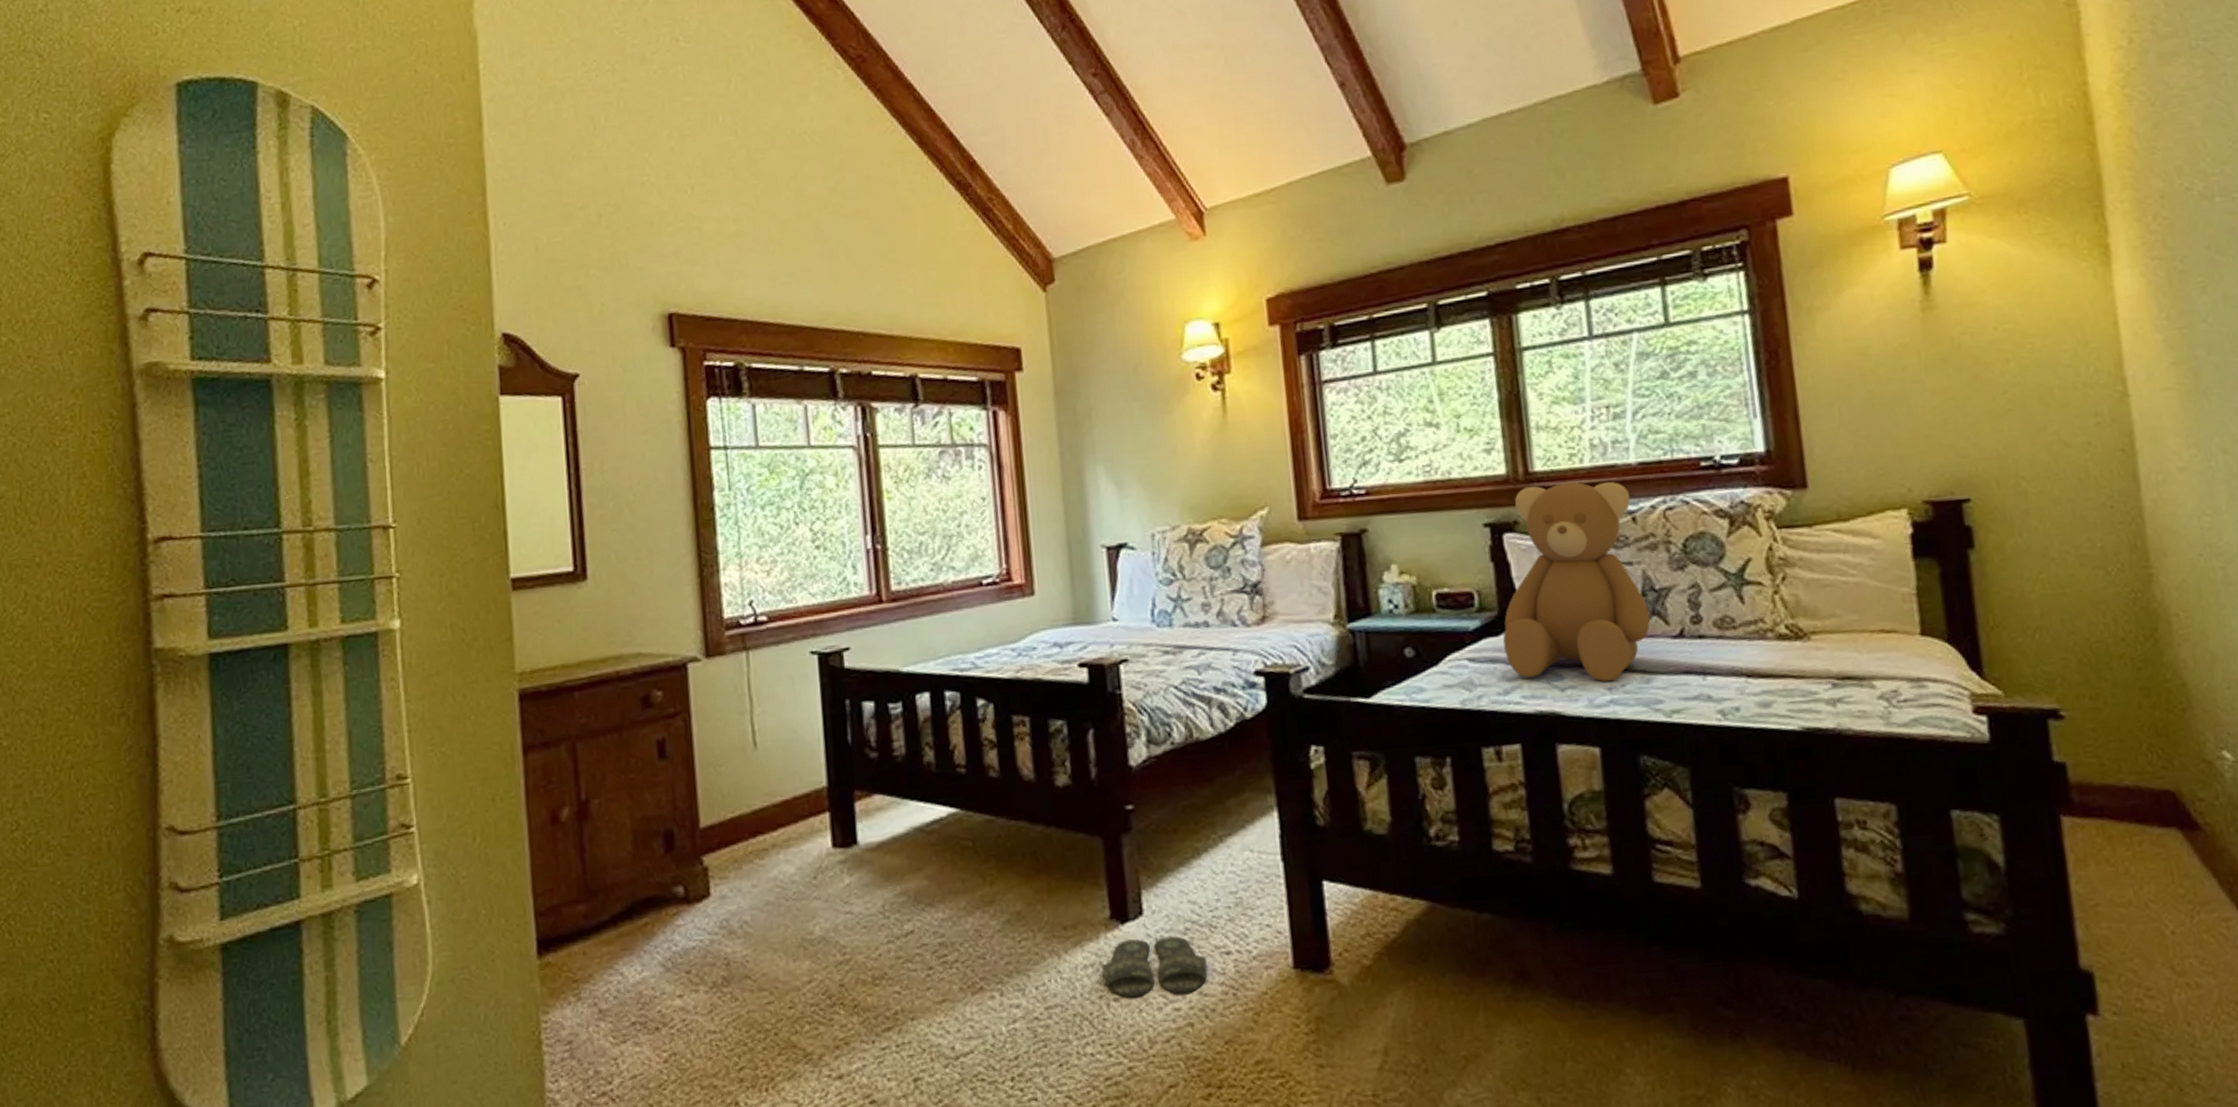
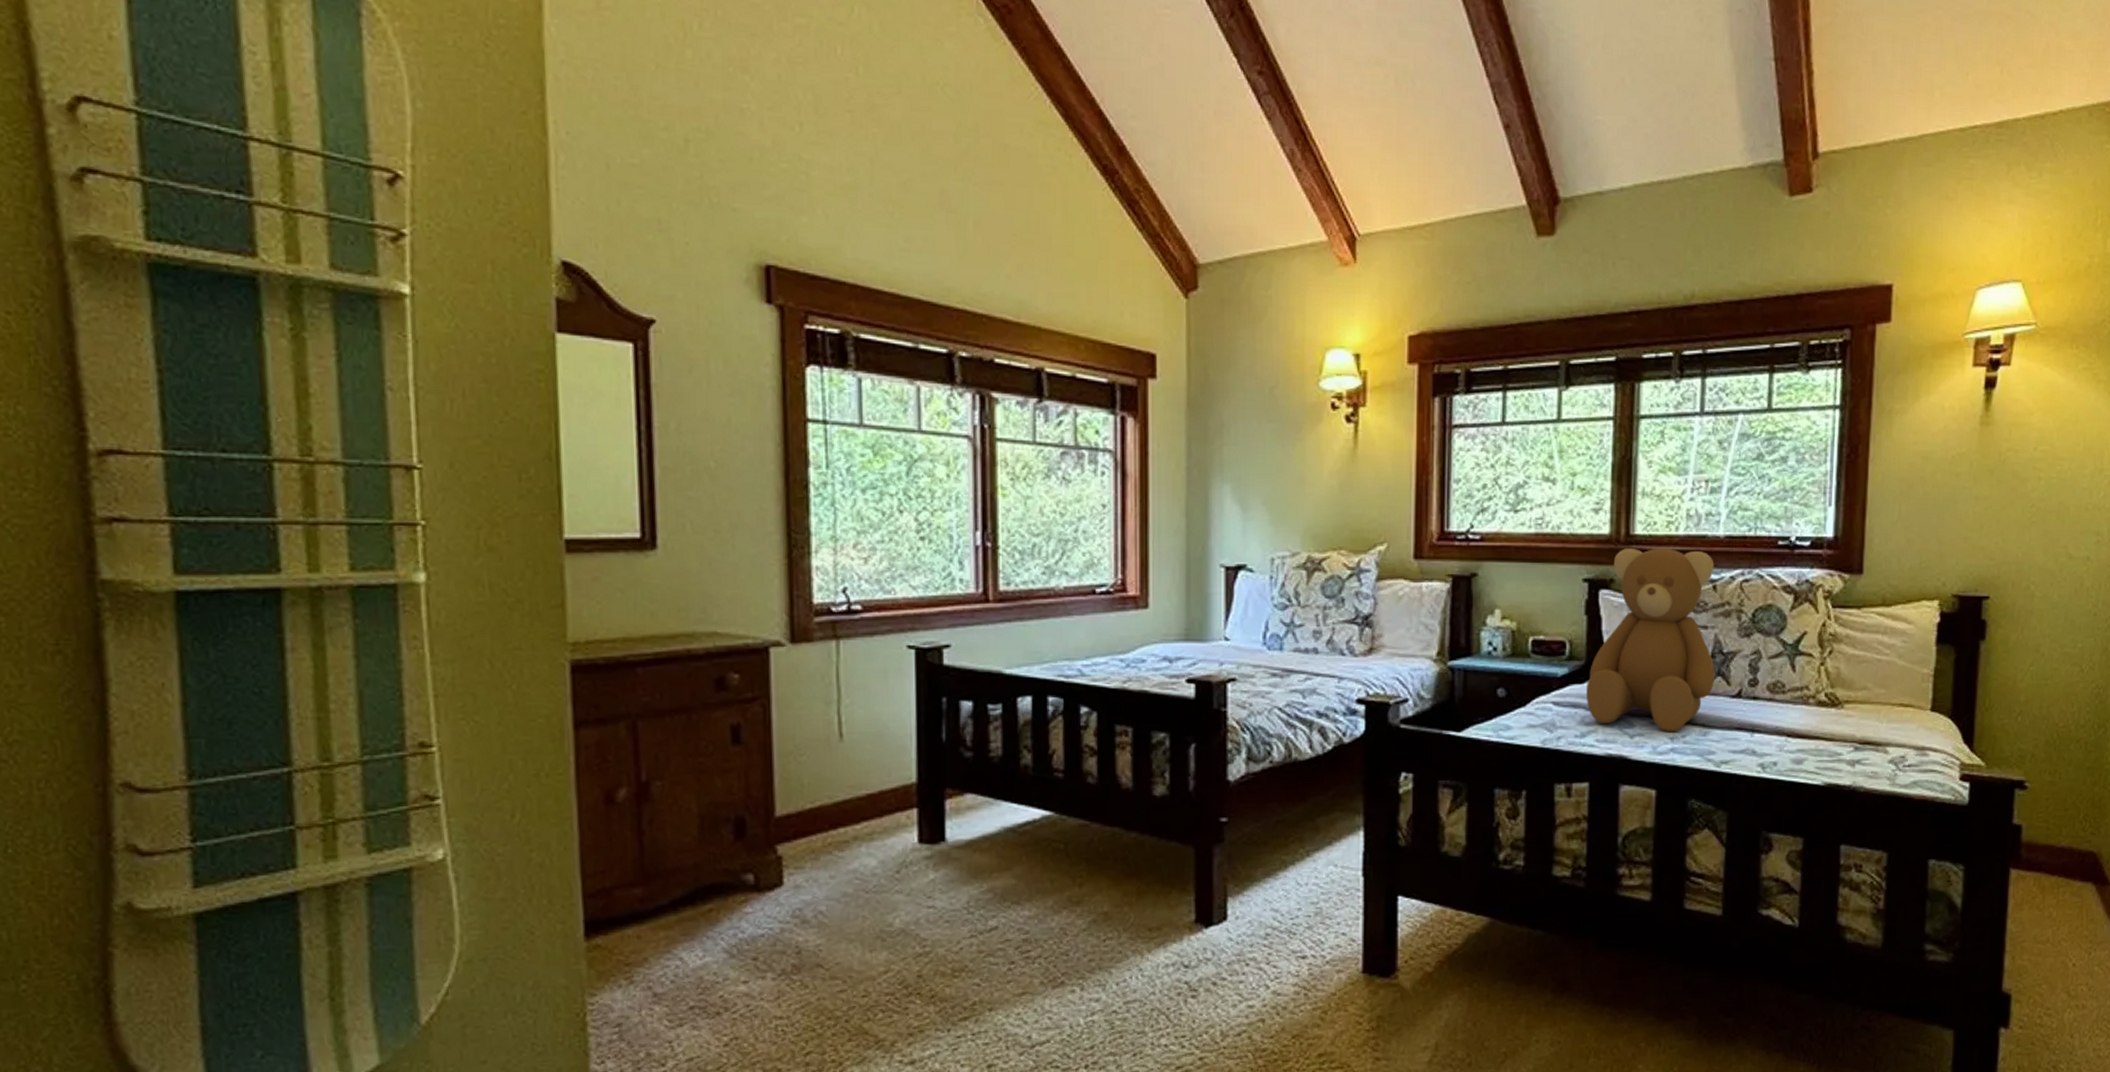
slippers: present [1101,936,1208,998] -> none [1182,940,1284,995]

